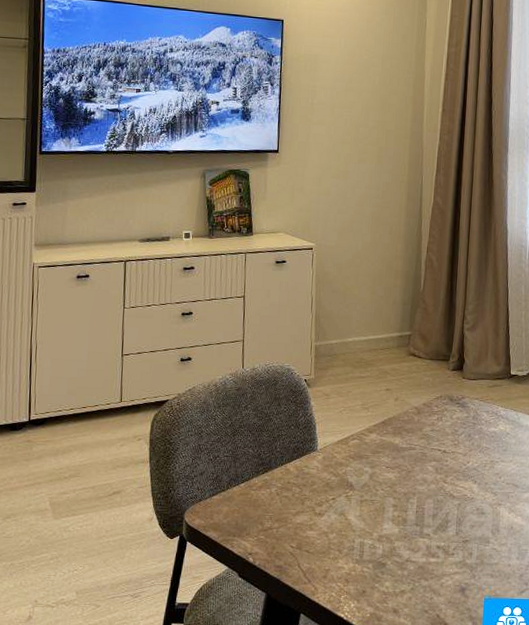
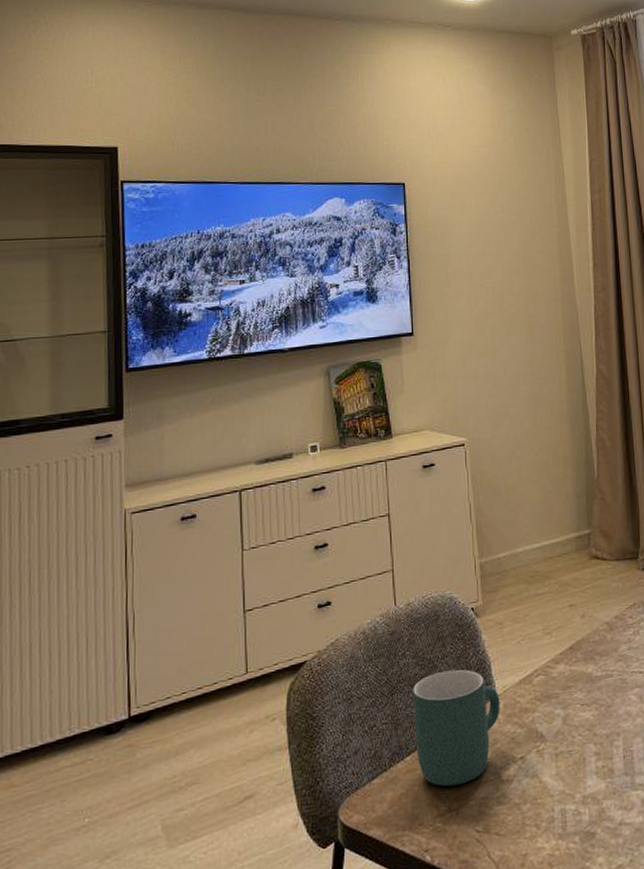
mug: none [249,424,320,511] -> present [412,669,500,787]

